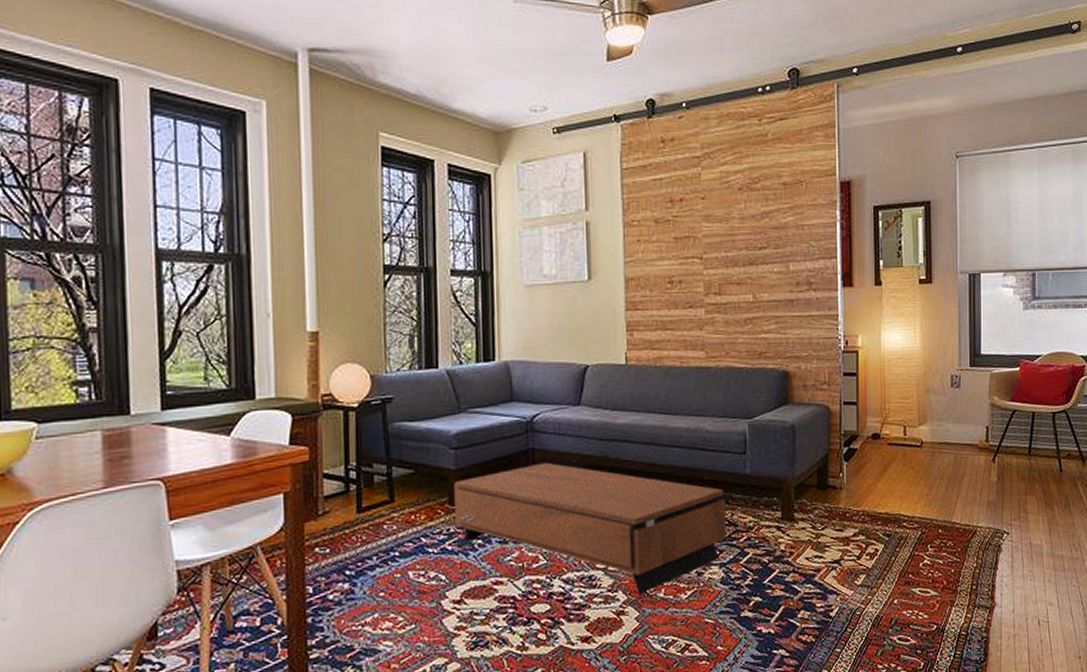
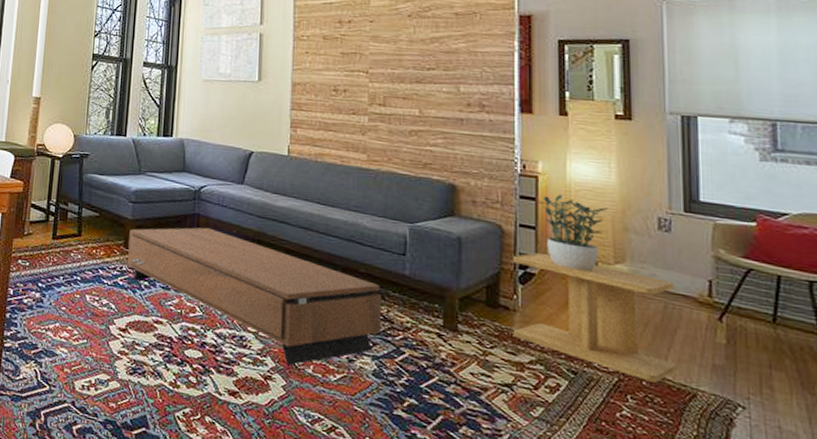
side table: none [838,427,963,529] -> present [512,252,677,383]
potted plant: none [859,366,914,438] -> present [538,194,608,272]

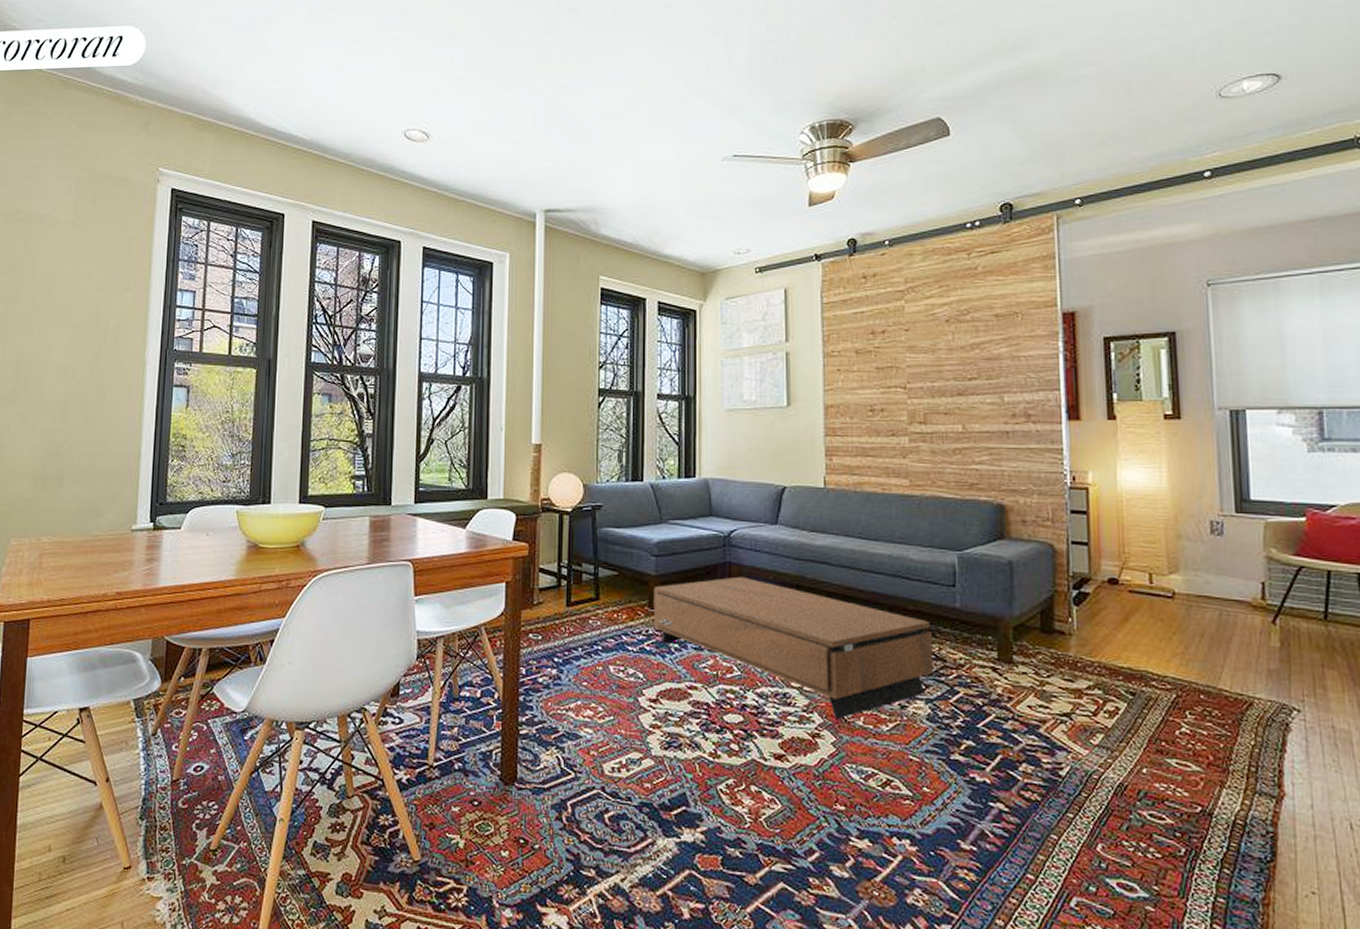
side table: present [512,252,677,383] -> none [1065,569,1233,695]
potted plant: present [538,194,608,272] -> none [1090,505,1160,585]

